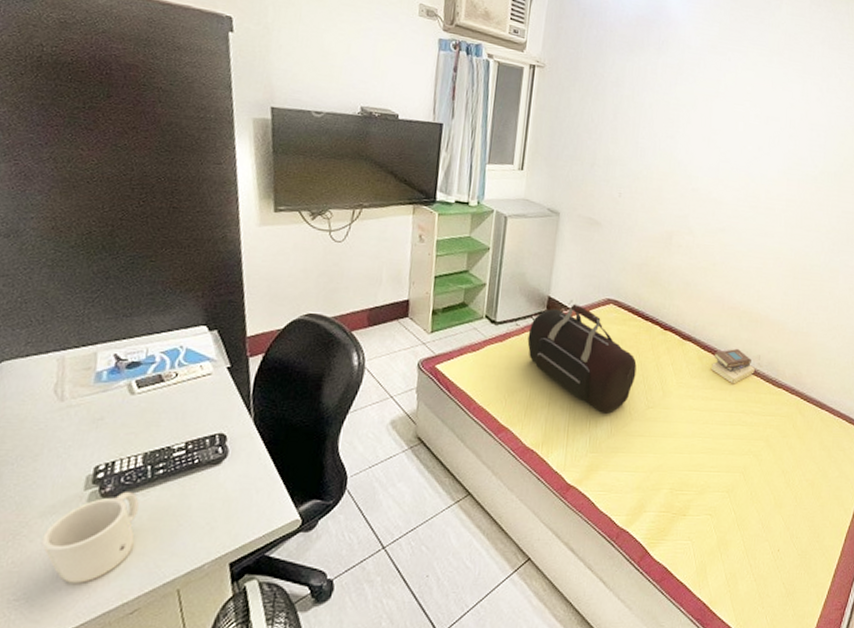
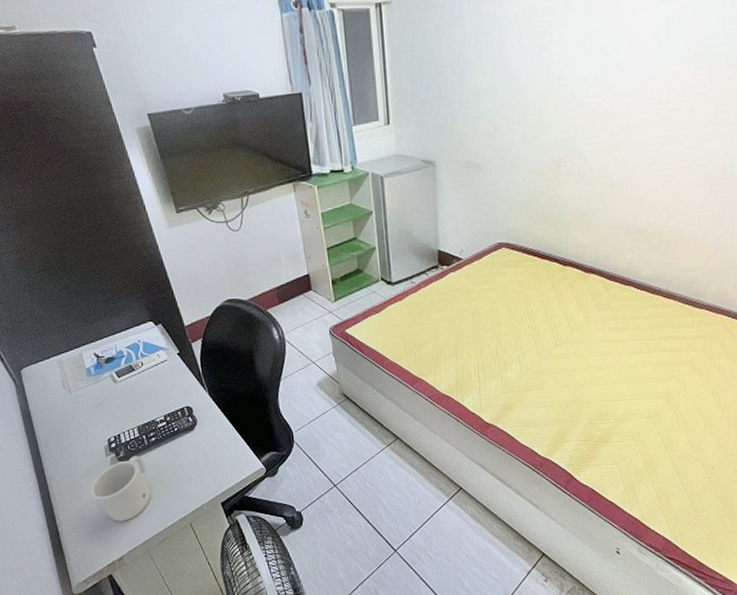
duffel bag: present [527,304,637,414] -> none [424,253,539,356]
books: present [710,348,756,384] -> none [619,273,672,312]

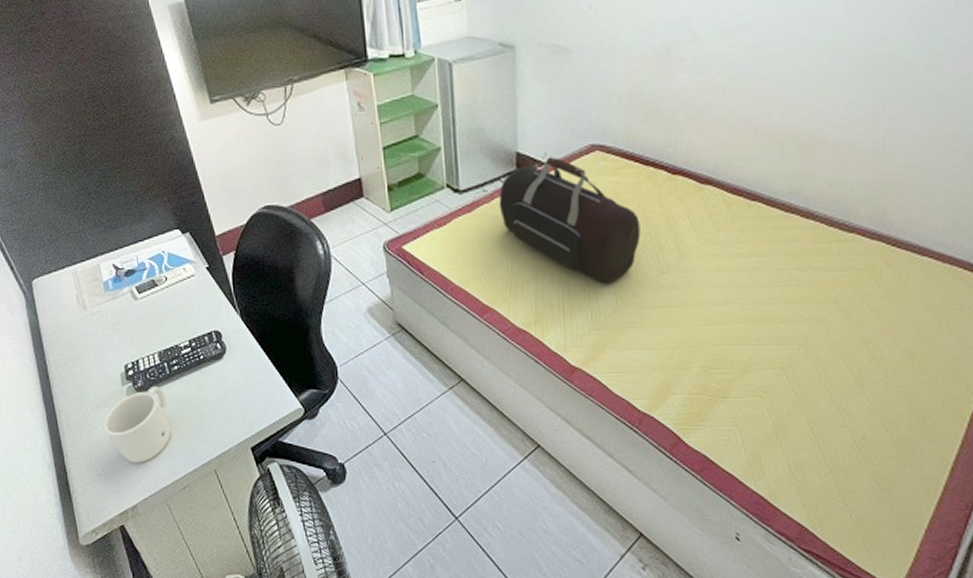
duffel bag: none [424,253,539,356] -> present [499,156,641,284]

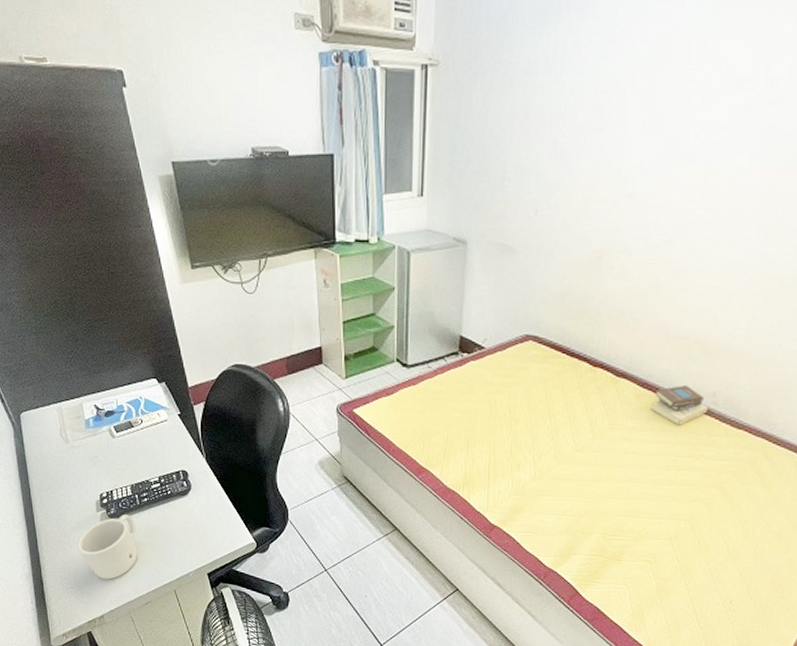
duffel bag: present [499,156,641,284] -> none [441,342,562,457]
books: none [743,186,812,234] -> present [650,384,709,426]

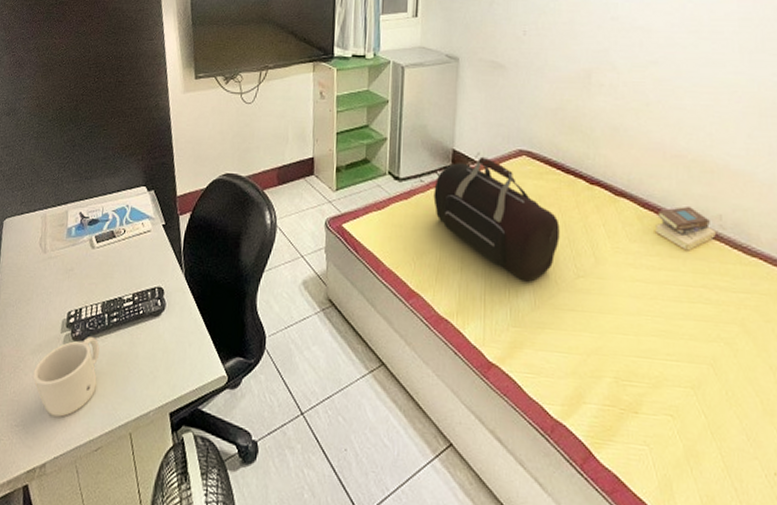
duffel bag: none [441,342,562,457] -> present [433,156,560,282]

